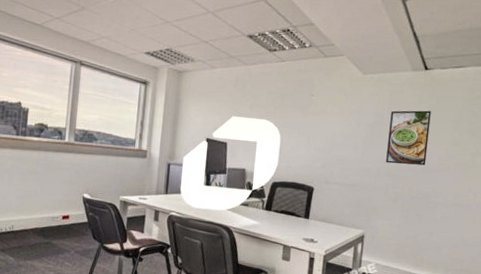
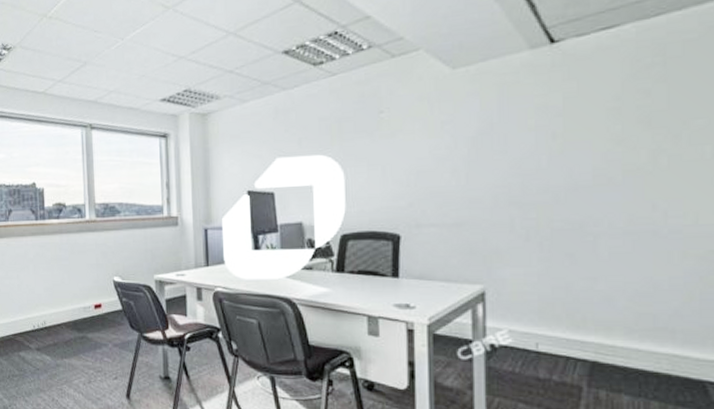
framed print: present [386,110,431,166] -> none [503,101,571,187]

